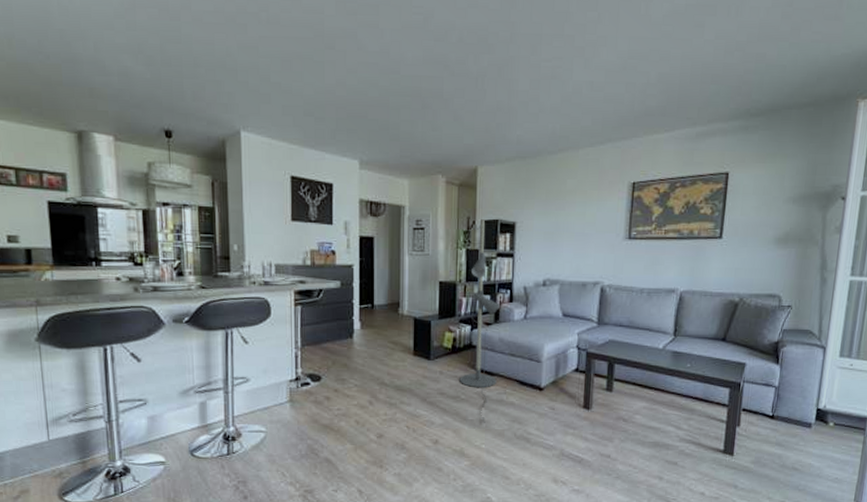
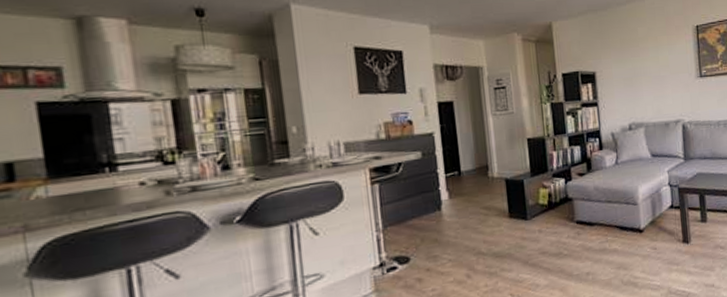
floor lamp: present [459,219,500,423] -> none [558,72,598,276]

